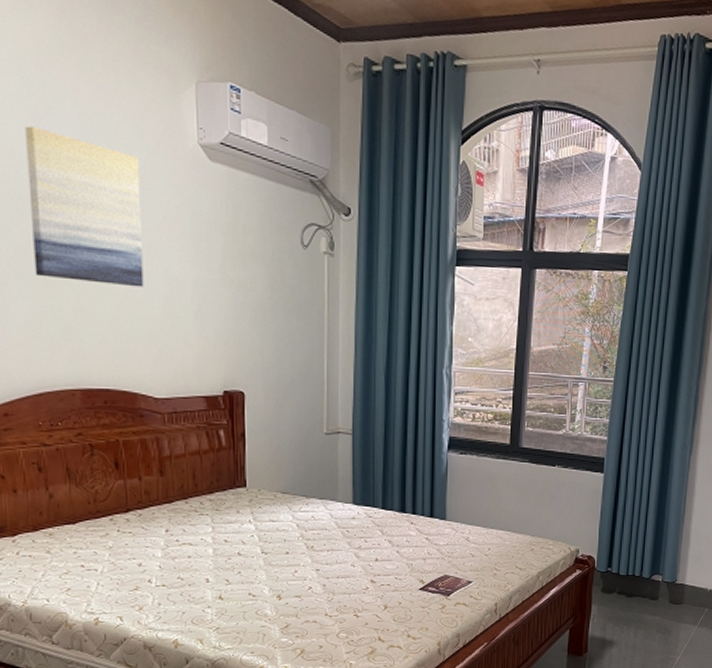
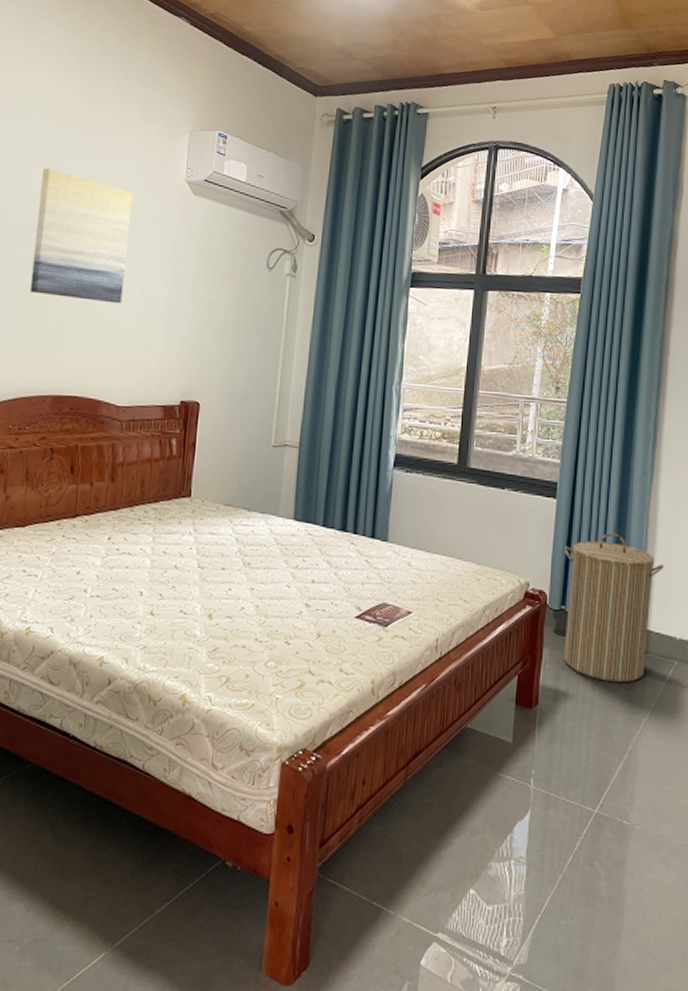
laundry hamper: none [610,501,699,630] -> present [563,532,664,683]

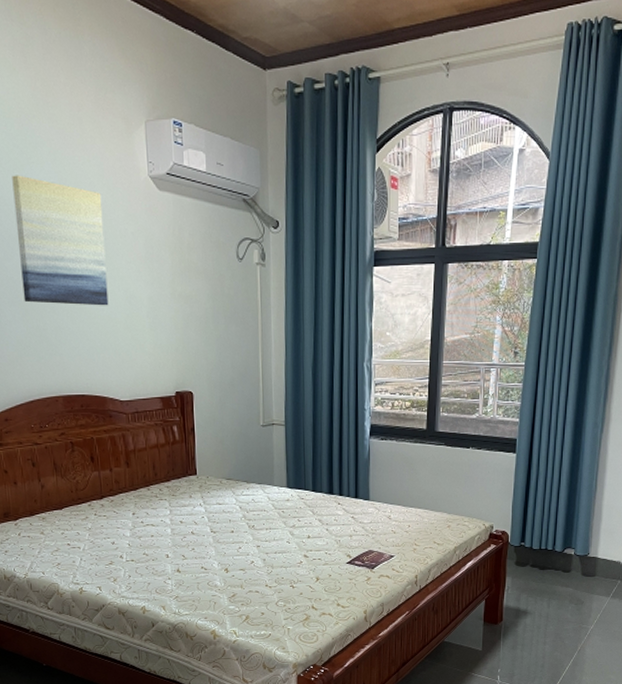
laundry hamper: present [563,532,664,683] -> none [523,478,611,601]

